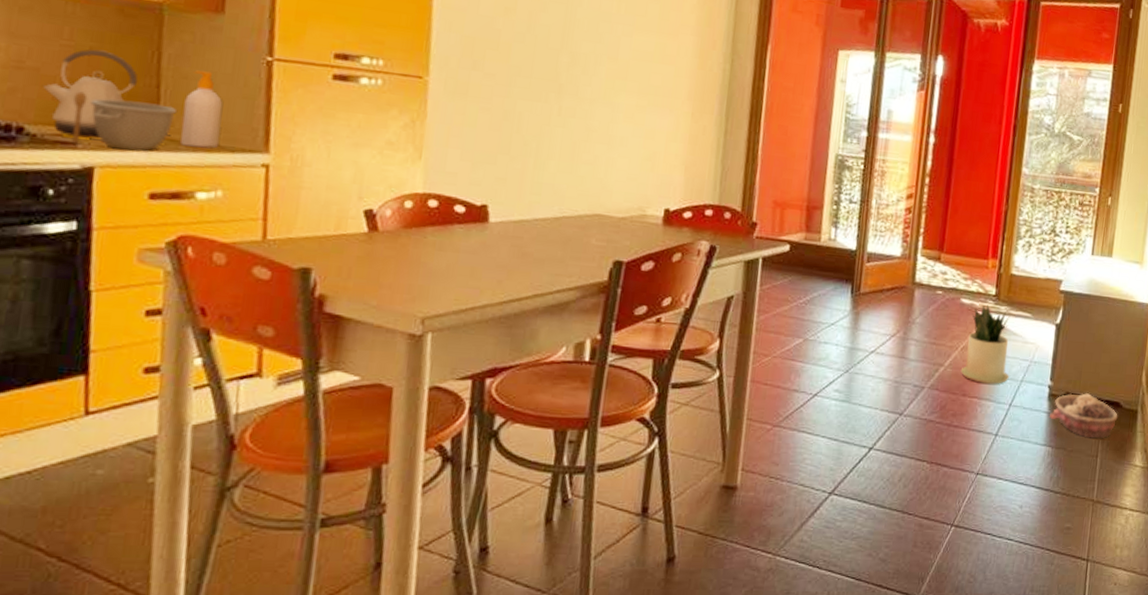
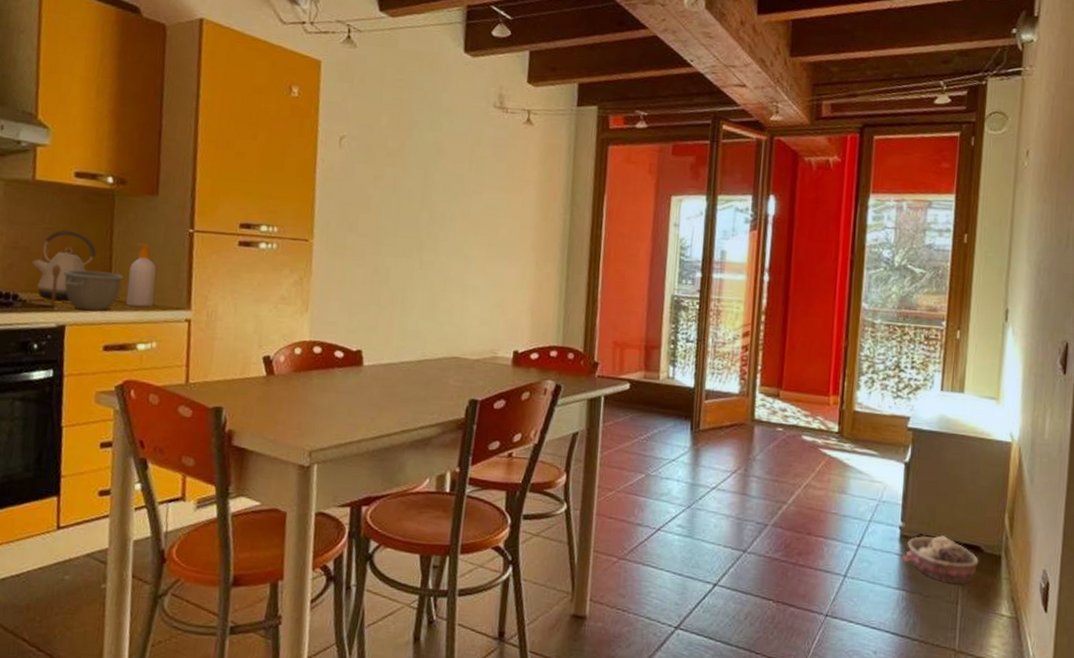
planter: present [960,305,1011,384] -> none [804,442,857,524]

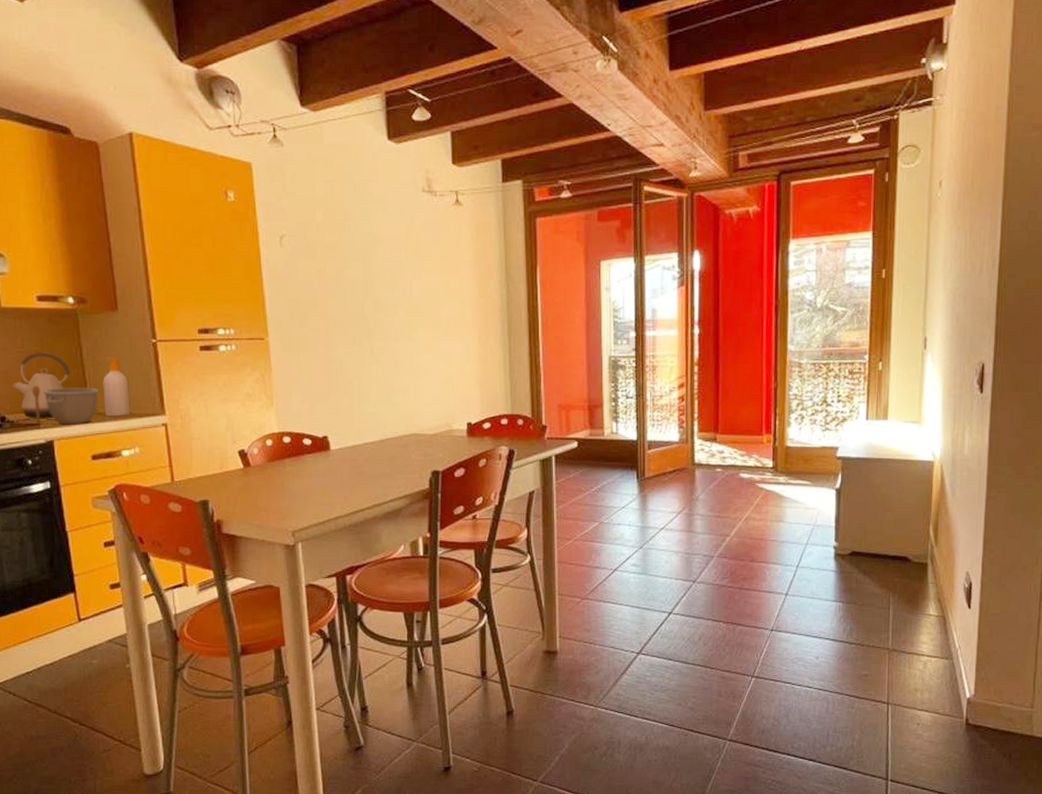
decorative basket: present [901,535,979,585] -> none [836,551,907,592]

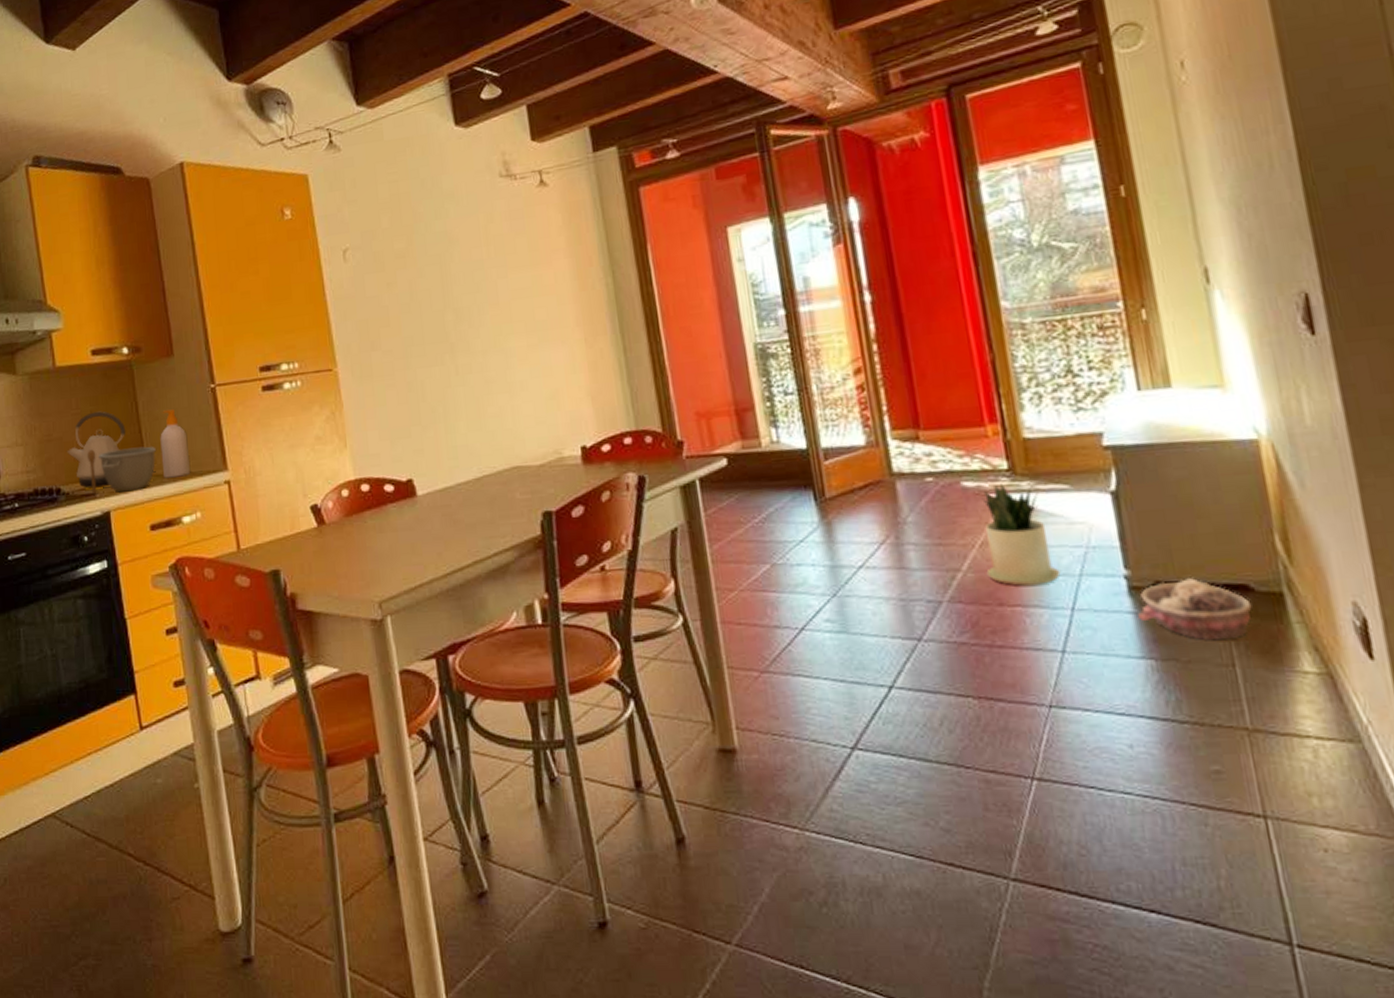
planter: none [746,477,794,549] -> present [982,483,1061,586]
decorative basket: none [836,551,907,592] -> present [1137,578,1252,641]

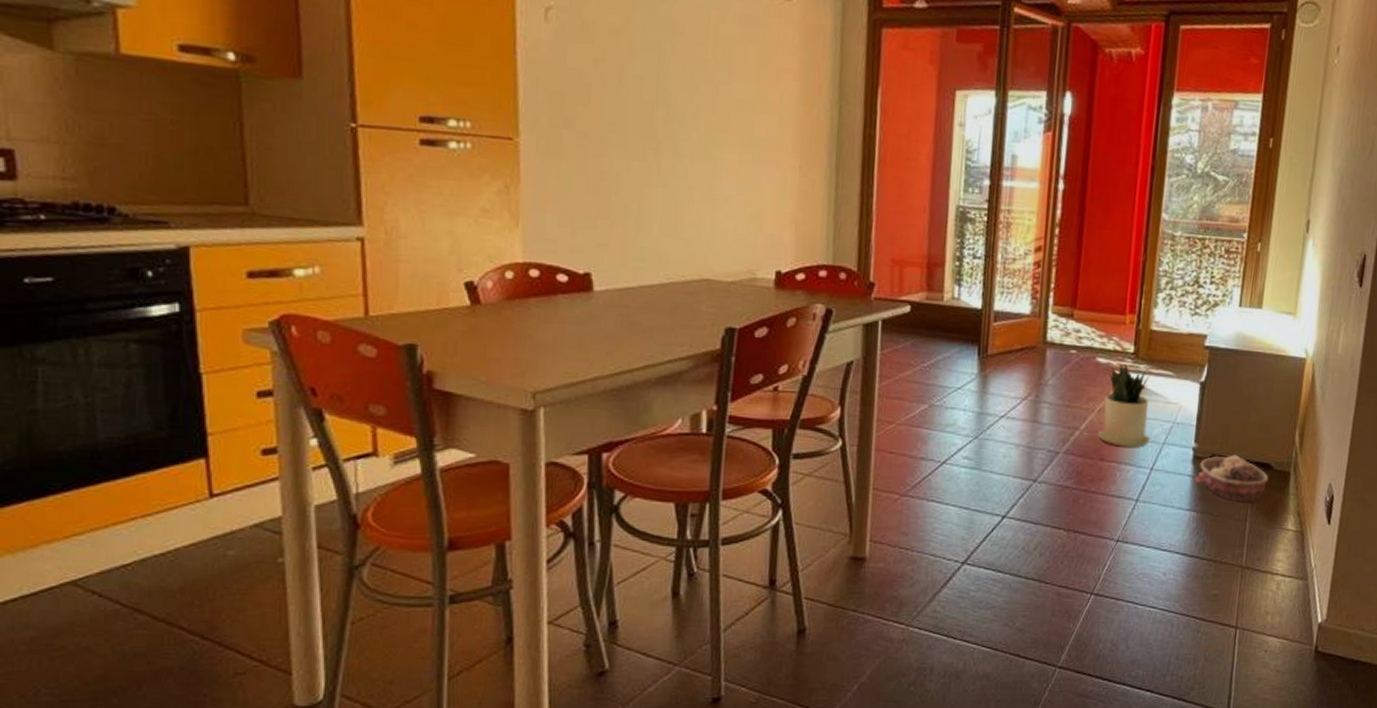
kettle: present [67,411,126,489] -> none [129,122,223,217]
cooking pot: present [87,446,157,496] -> none [161,167,266,229]
soap bottle: present [160,409,190,479] -> none [271,141,311,224]

